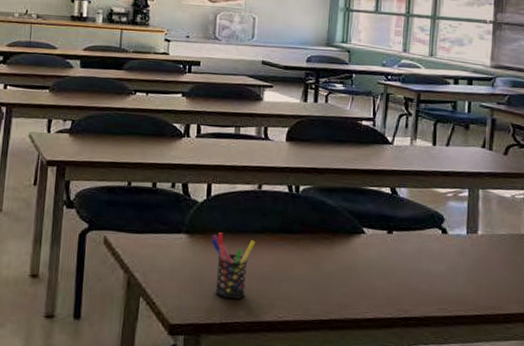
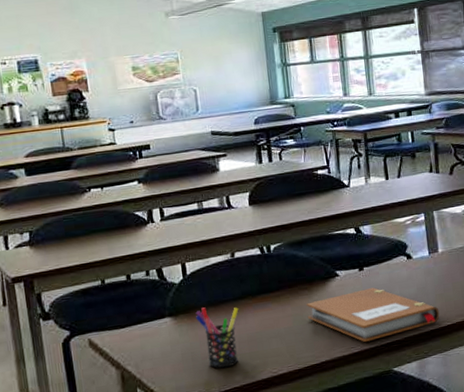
notebook: none [324,253,468,311] -> present [307,287,440,342]

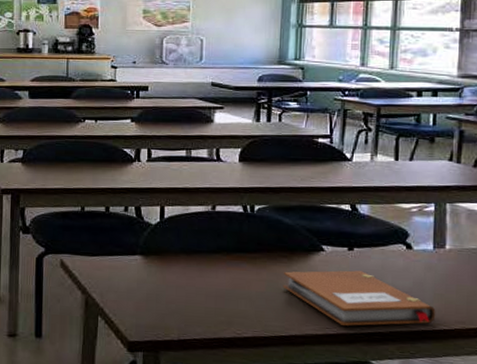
pen holder: present [195,307,239,368] -> none [167,253,211,318]

